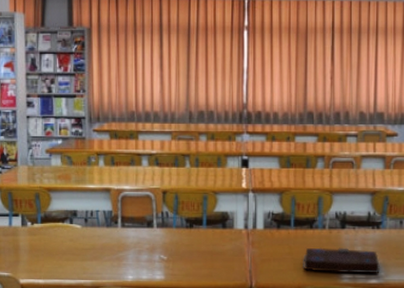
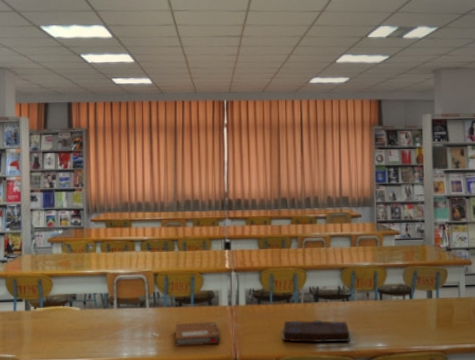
notebook: none [184,245,235,271] -> present [174,321,221,347]

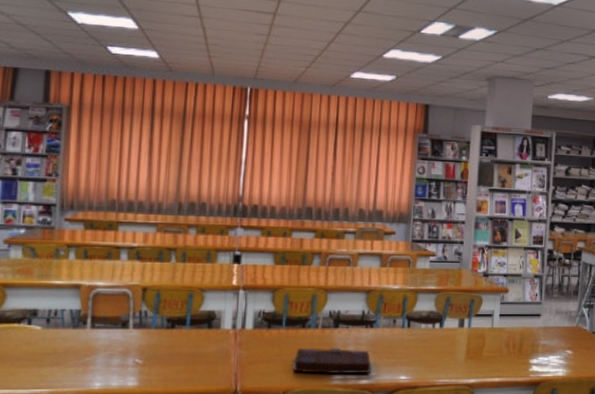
notebook: present [174,321,221,347] -> none [162,346,220,376]

